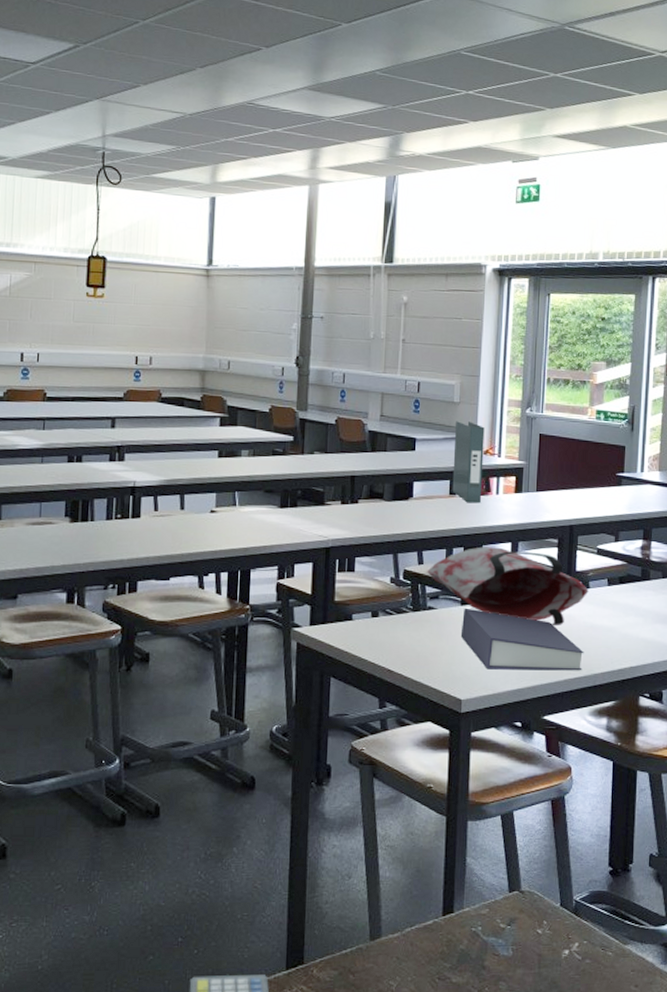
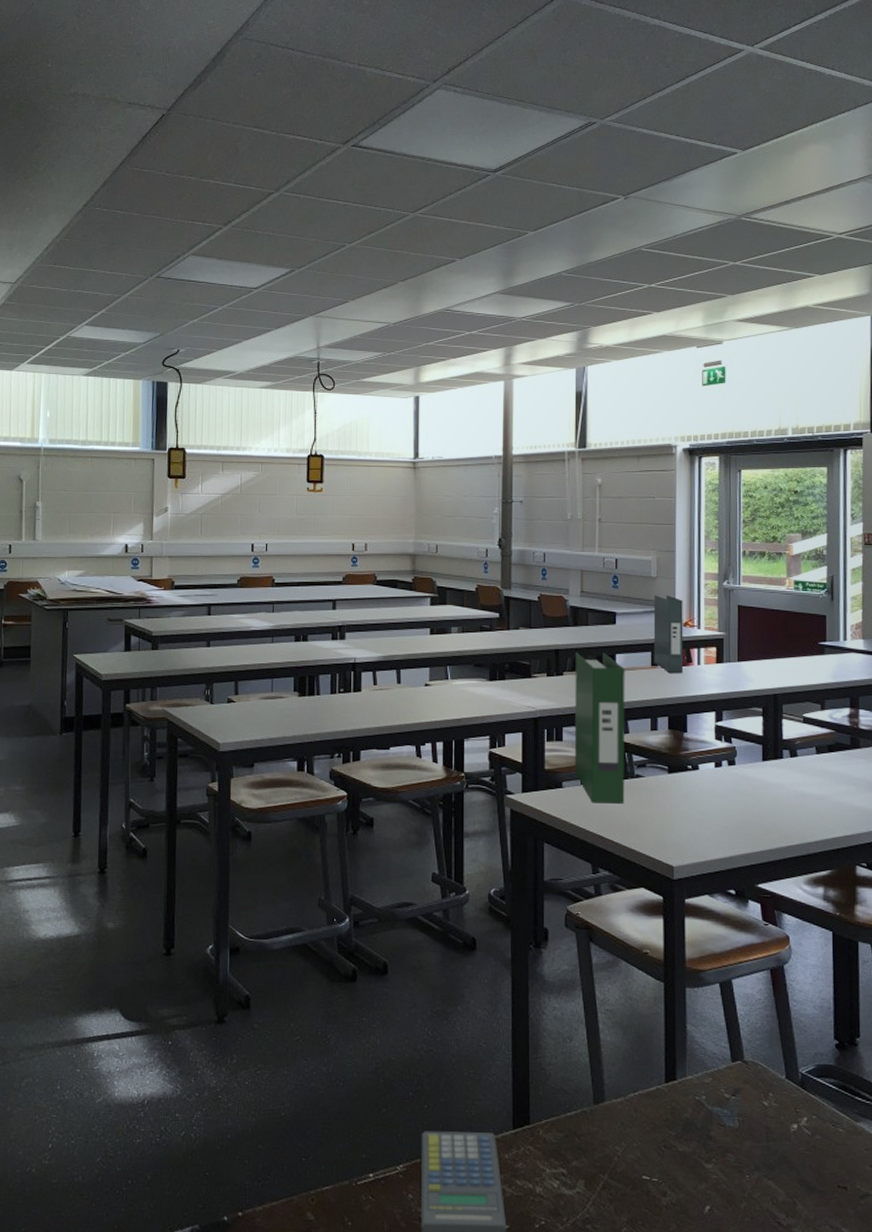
binder: none [365,479,422,637] -> present [574,652,625,804]
bag: present [427,546,589,626] -> none [633,716,797,795]
book: present [460,609,584,671] -> none [669,777,796,839]

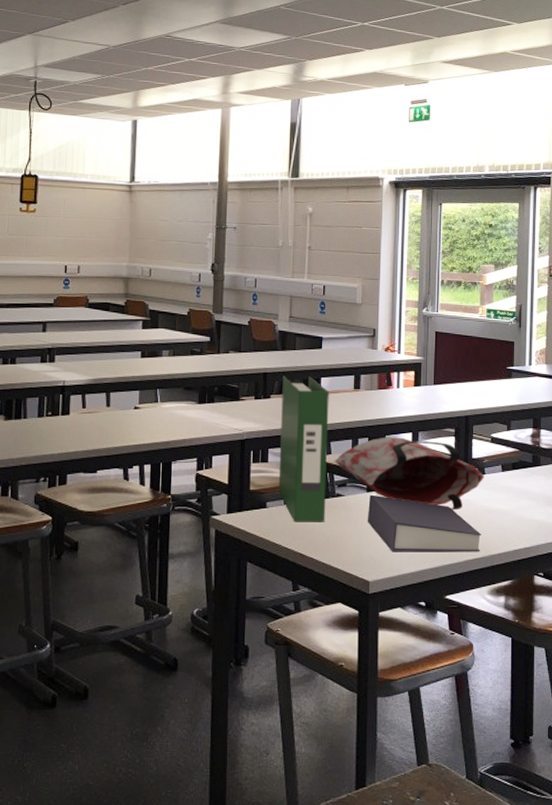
bag: none [633,716,797,795] -> present [335,437,484,511]
binder: present [653,595,684,674] -> none [356,321,385,397]
book: none [669,777,796,839] -> present [367,495,482,552]

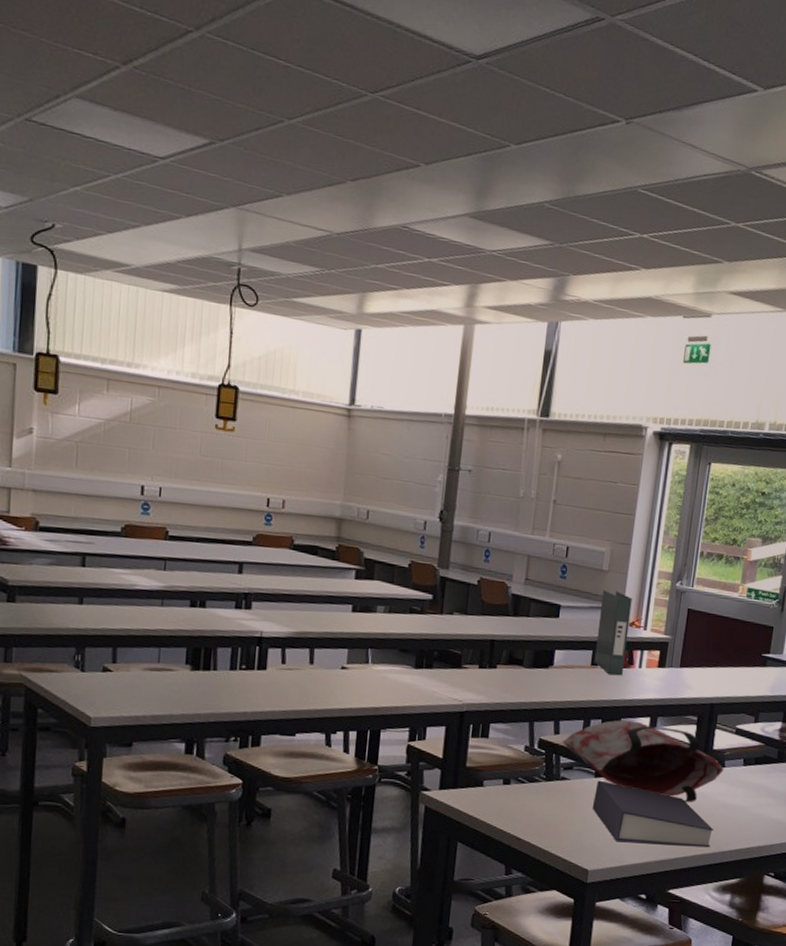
binder: present [278,375,329,522] -> none [497,644,563,806]
binder: none [356,321,385,397] -> present [594,590,632,676]

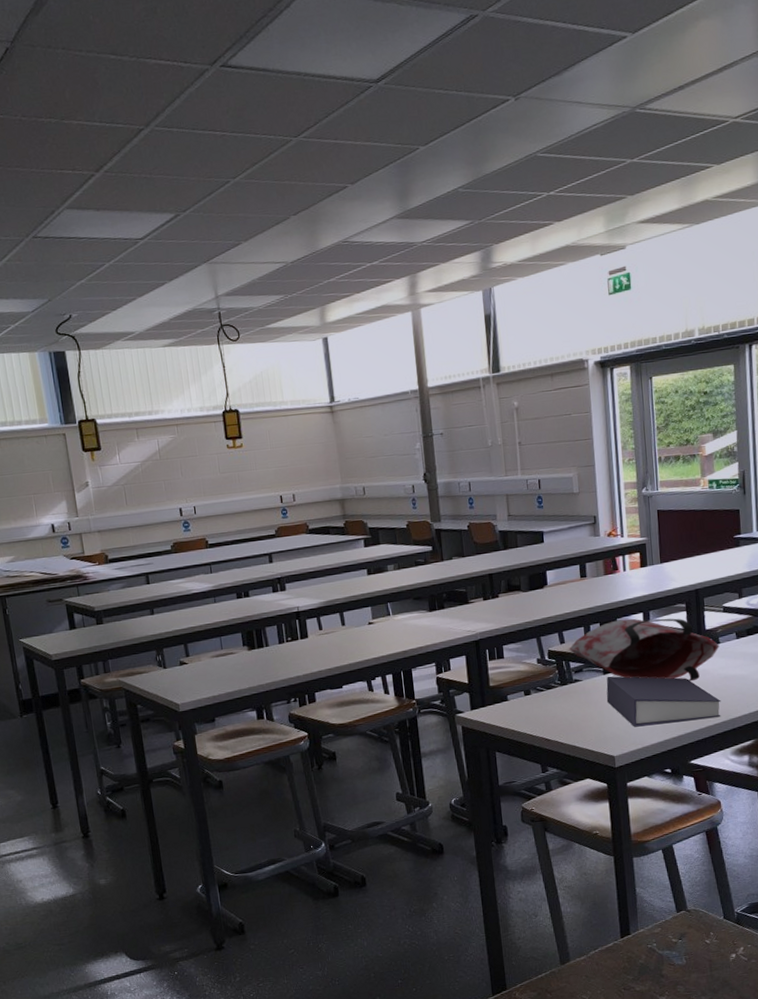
binder: present [594,590,632,676] -> none [578,508,610,583]

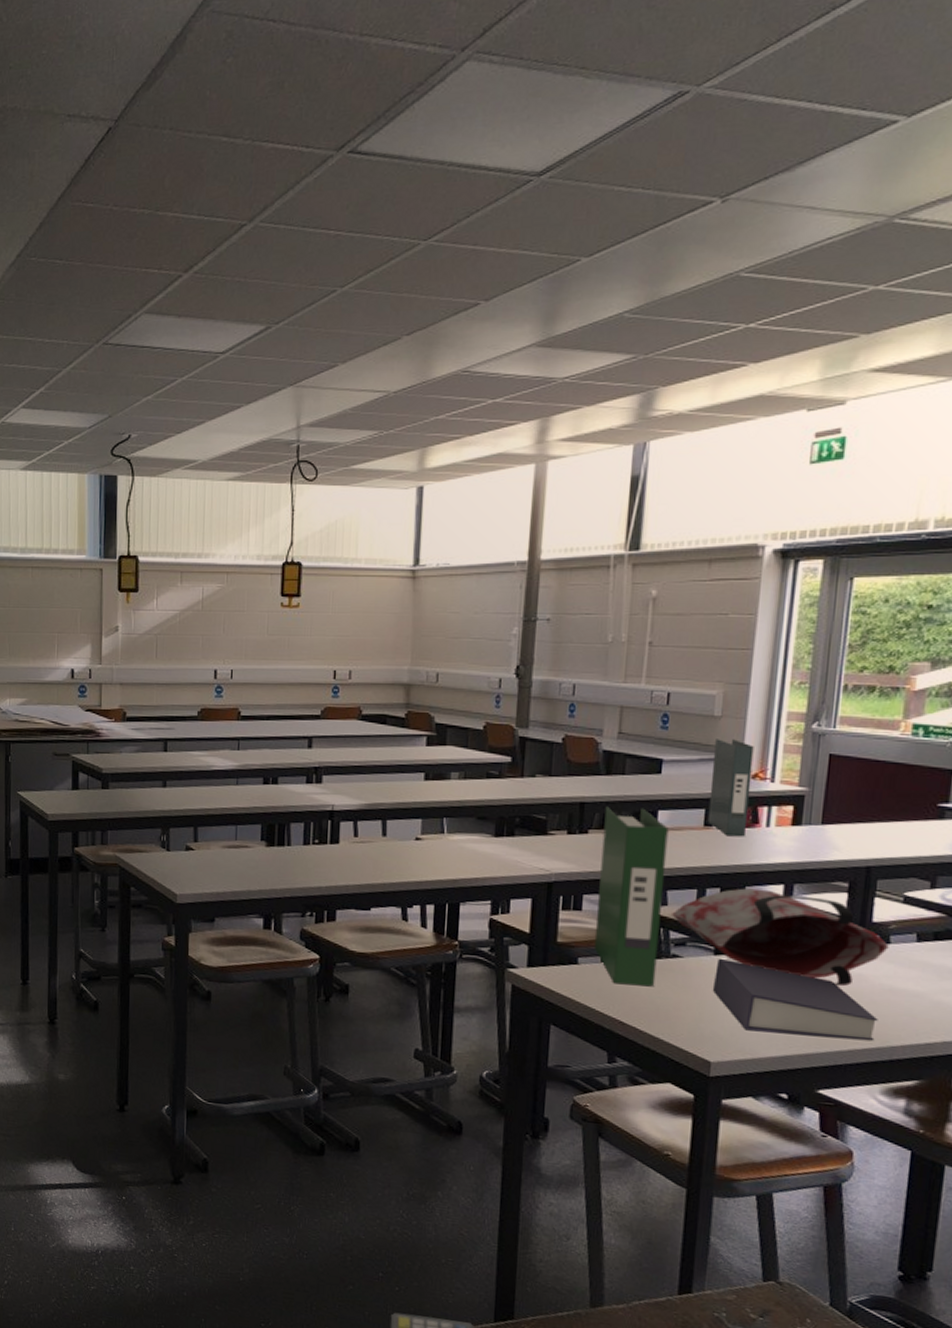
binder: none [508,571,566,711] -> present [593,806,669,987]
binder: none [578,508,610,583] -> present [707,739,754,837]

